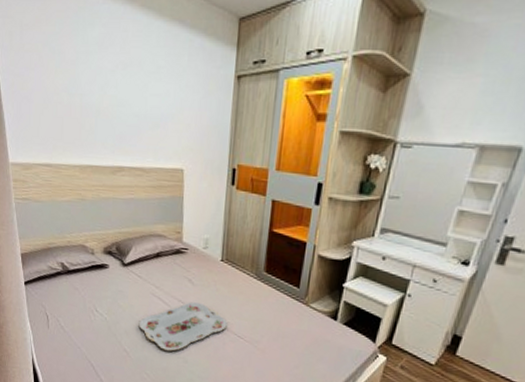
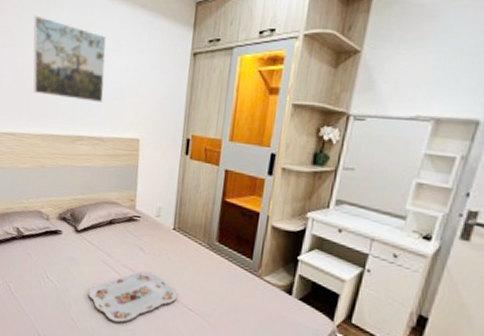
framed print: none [61,31,144,130] -> present [33,15,106,102]

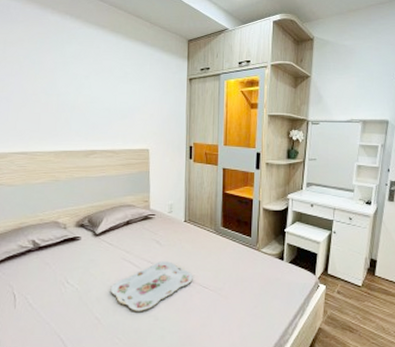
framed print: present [33,15,106,102] -> none [41,48,114,120]

